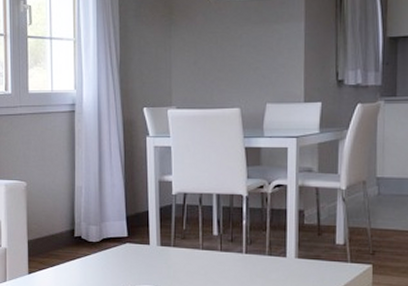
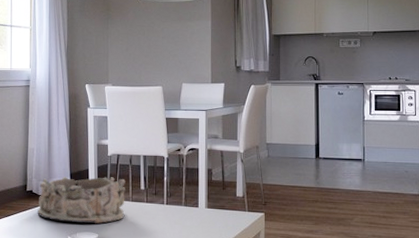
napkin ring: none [88,220,194,276] -> present [37,177,125,224]

